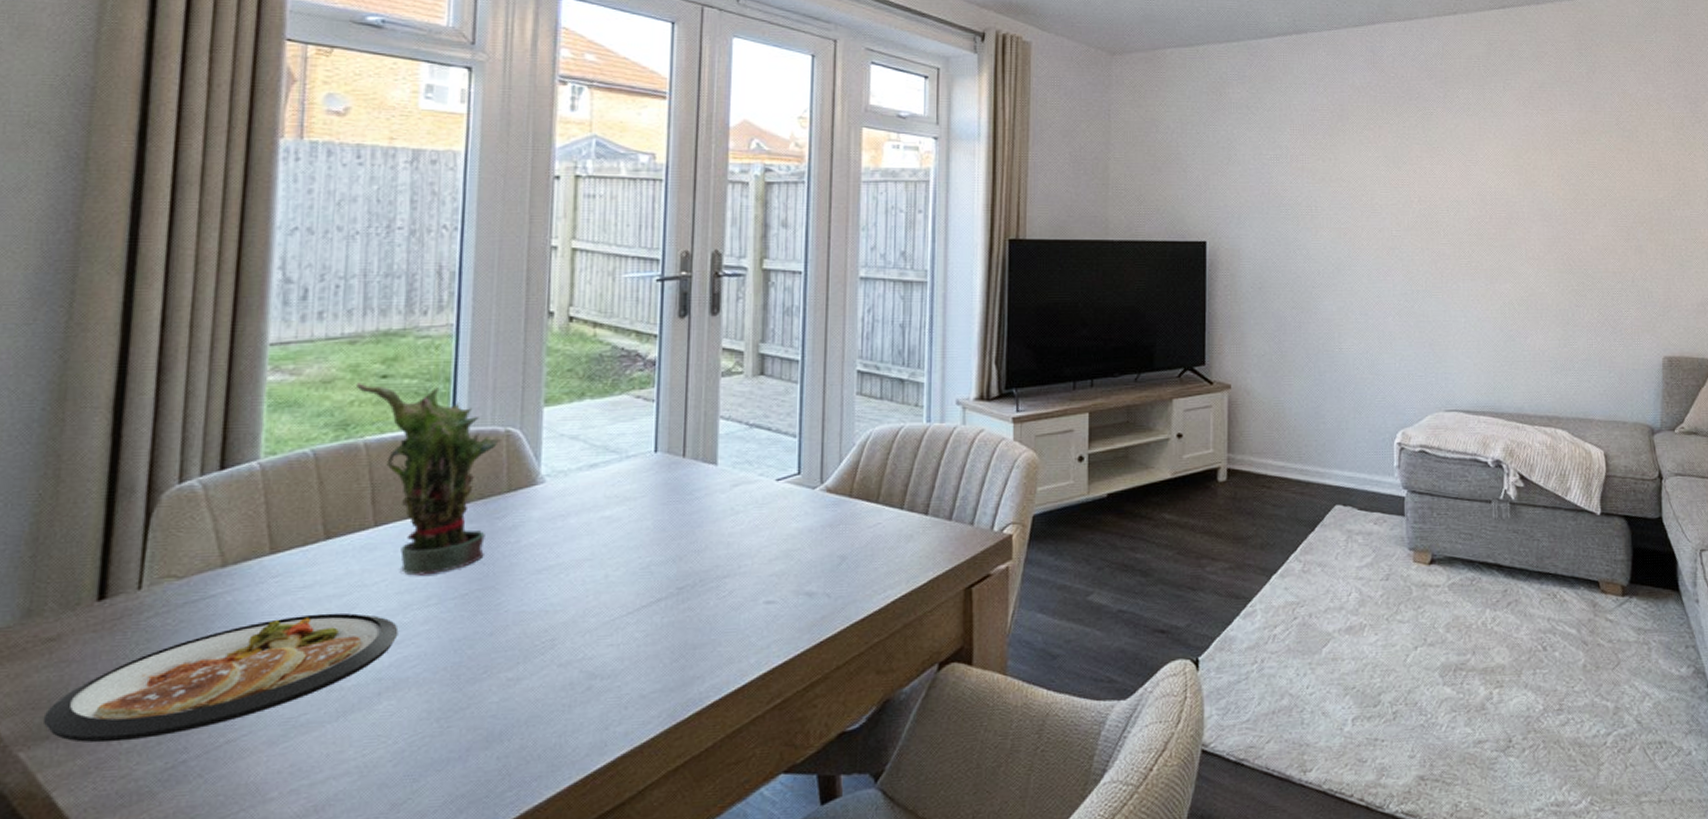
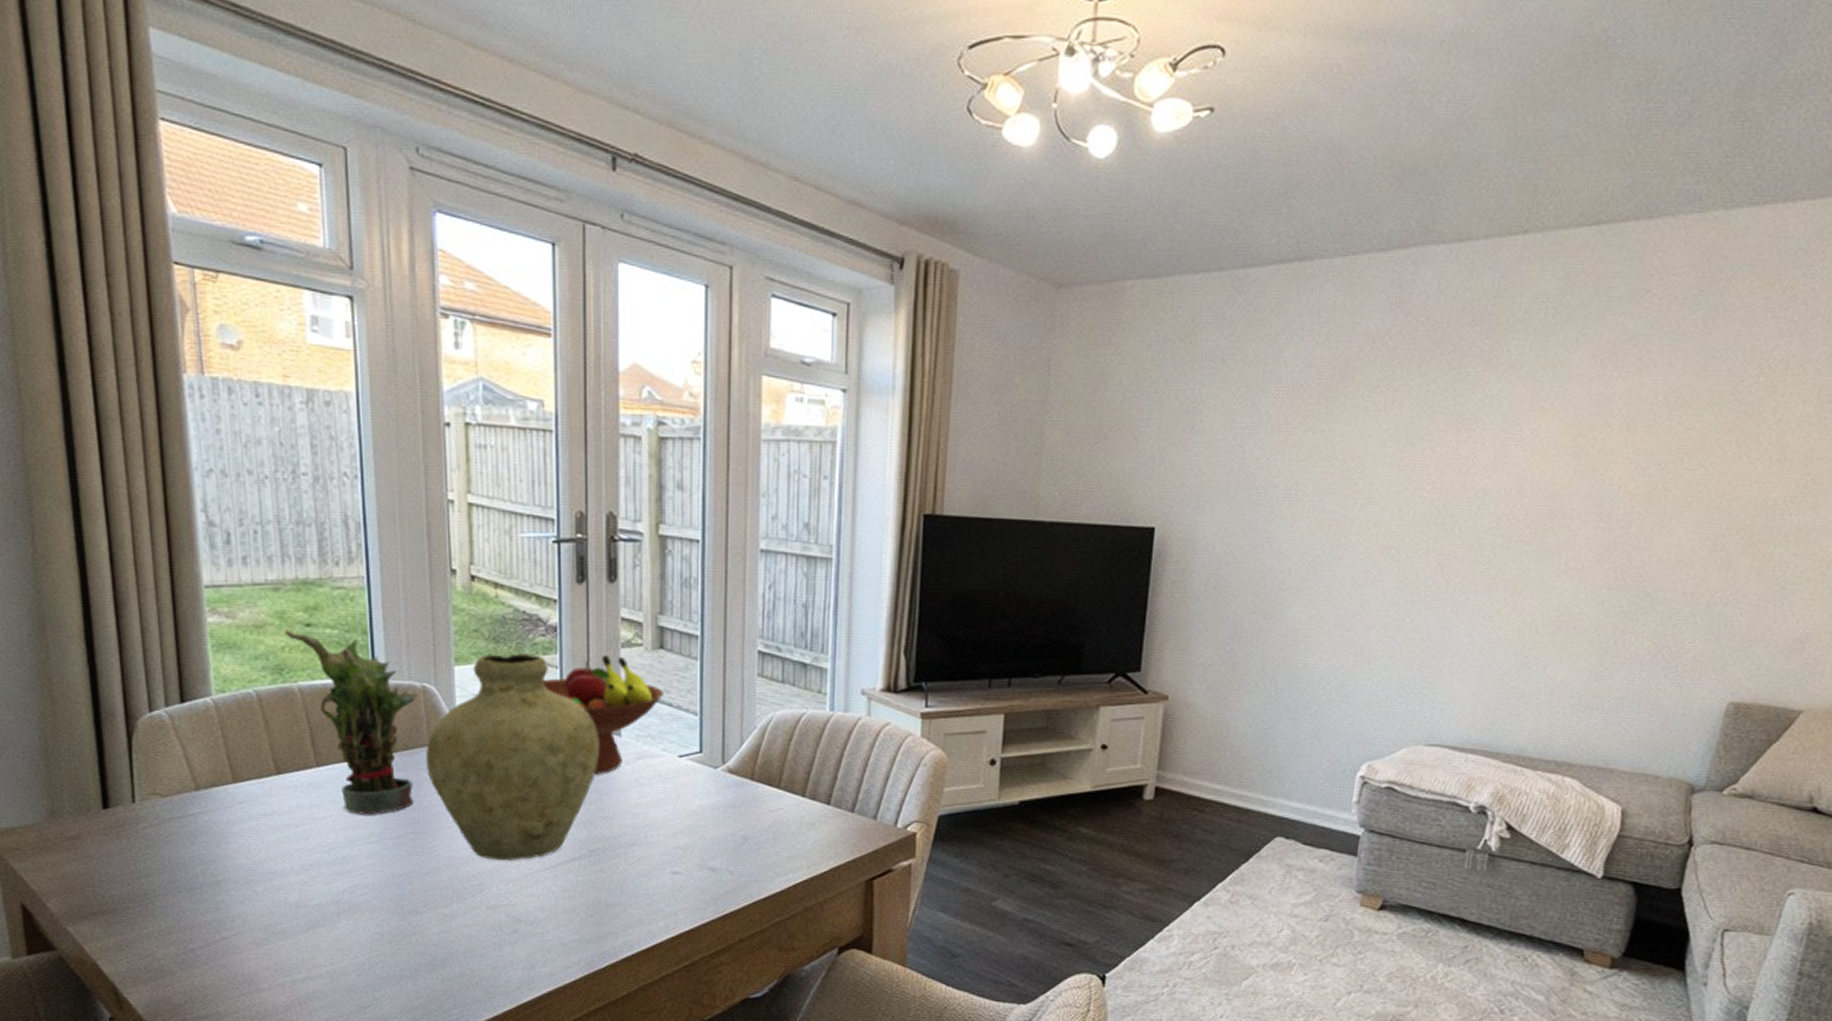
dish: present [42,613,399,743] -> none [79,839,348,928]
vase: none [502,390,695,610] -> present [426,653,600,861]
fruit bowl: none [638,385,763,508] -> present [543,655,663,776]

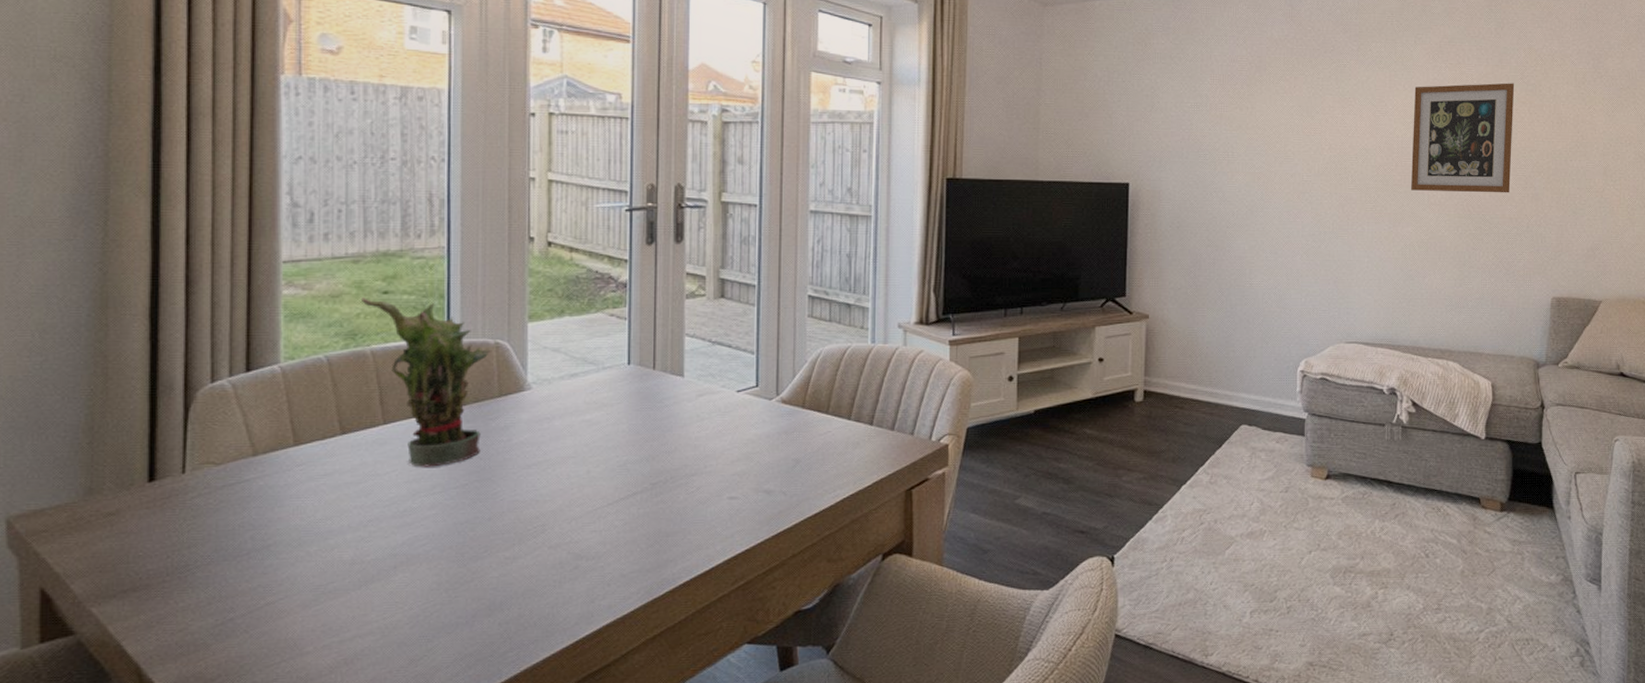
vase: present [426,653,600,861] -> none [495,309,664,501]
fruit bowl: present [543,655,663,776] -> none [612,306,724,414]
wall art: none [1543,400,1721,558] -> present [1411,83,1515,193]

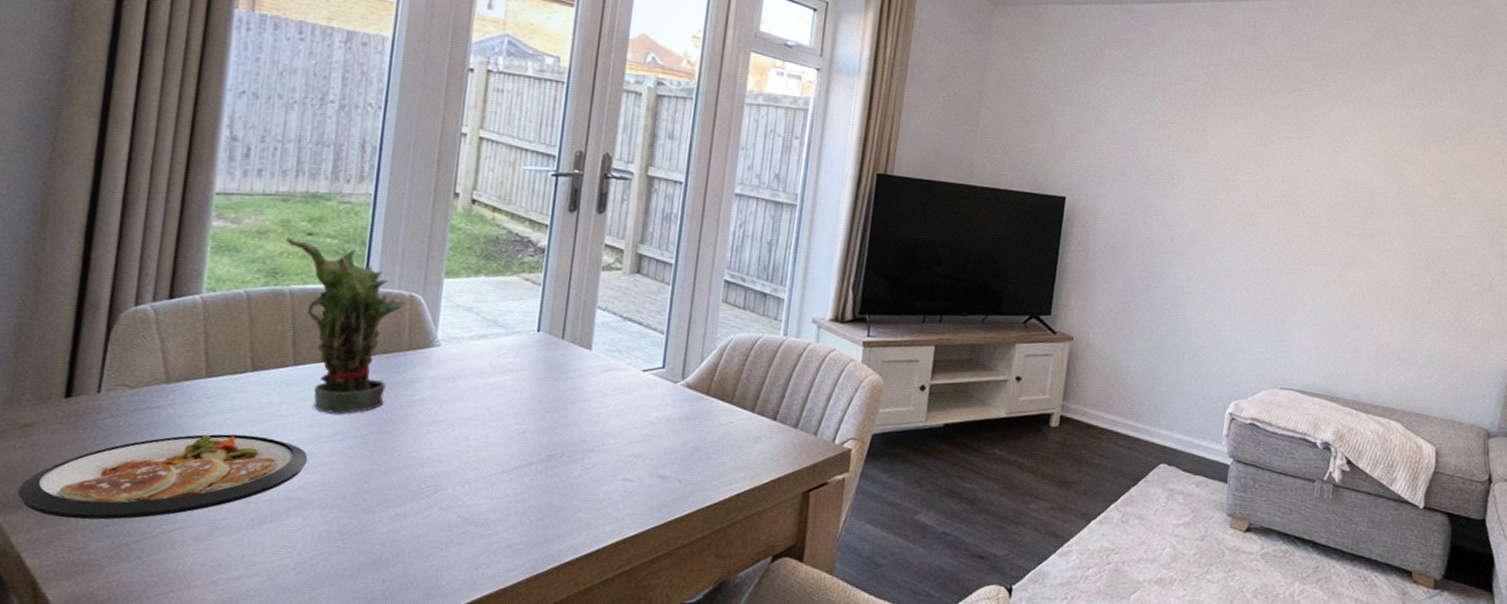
dish: none [109,497,409,602] -> present [17,434,308,520]
wall art: present [1411,83,1515,193] -> none [1366,124,1490,247]

